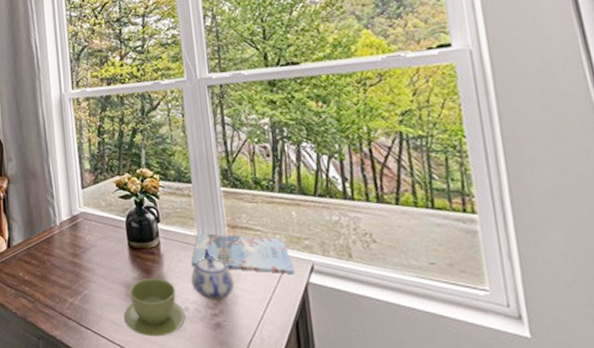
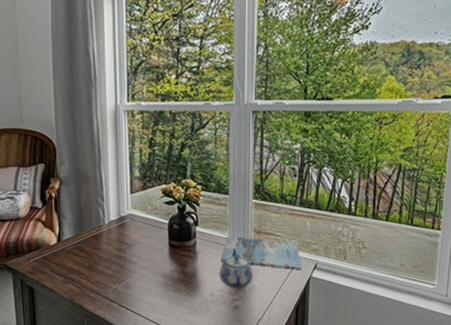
teacup: present [123,277,186,337] -> none [160,270,211,316]

